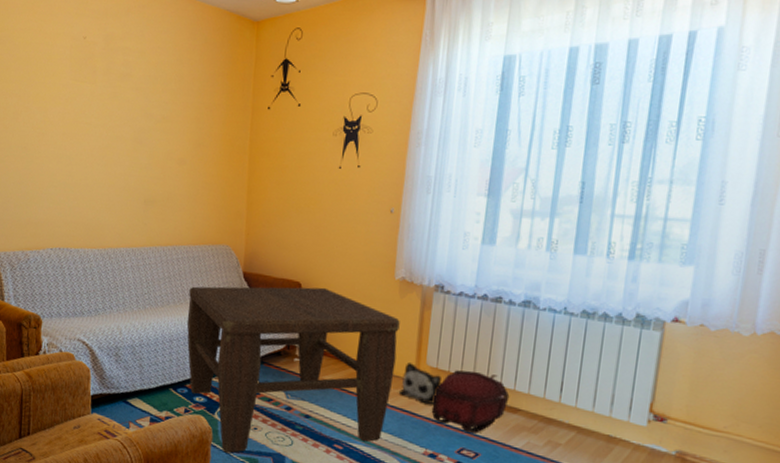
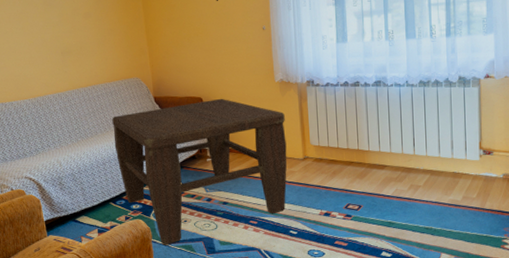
plush toy: present [400,363,442,404] -> none [294,145,325,175]
backpack: present [431,370,510,433] -> none [320,142,377,191]

